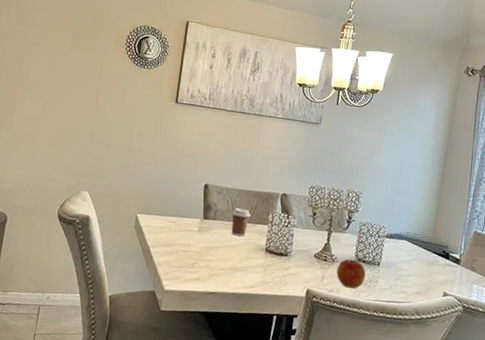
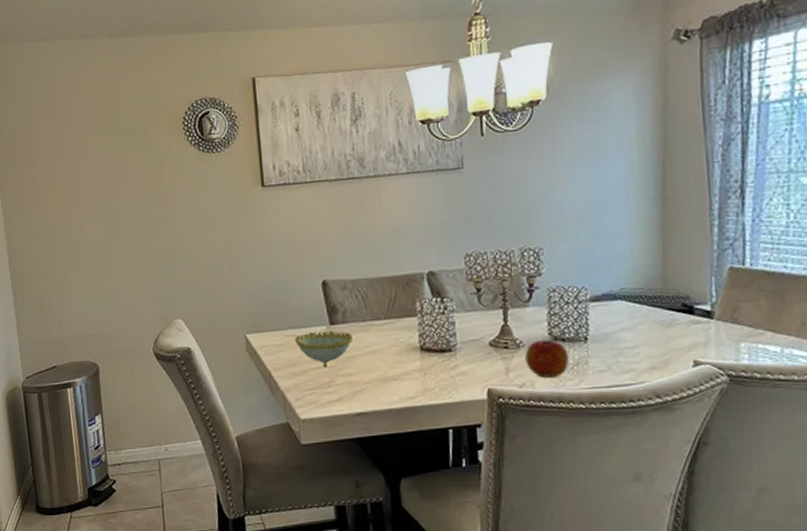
decorative bowl: none [174,221,219,252] -> present [294,330,353,368]
coffee cup: present [231,207,251,237] -> none [365,301,391,338]

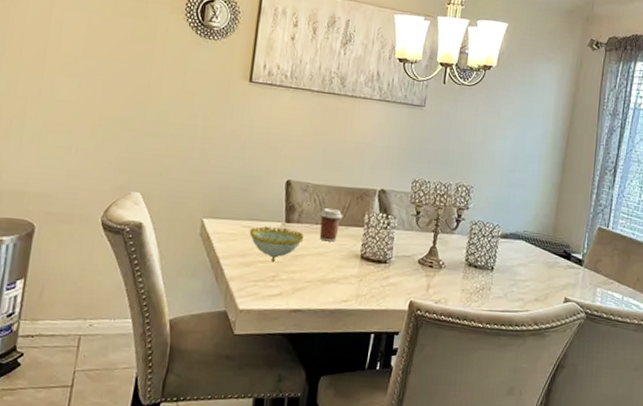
coffee cup: none [365,301,391,338] -> present [319,207,343,242]
apple: present [525,339,569,378] -> none [443,264,478,298]

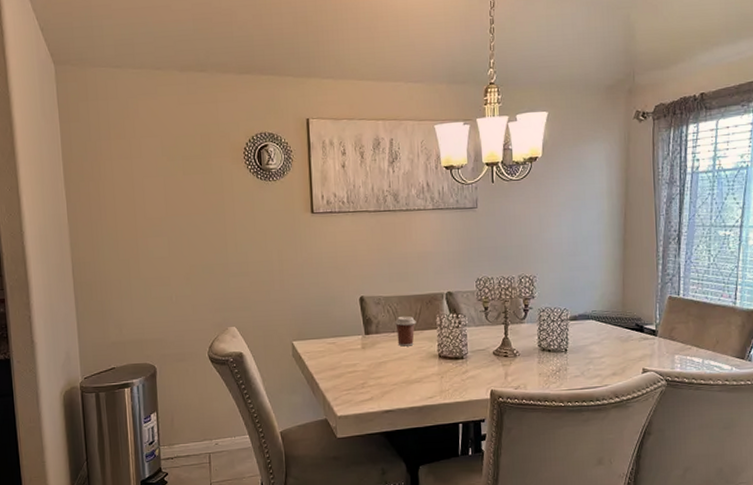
decorative bowl: present [249,225,304,262] -> none [334,339,384,372]

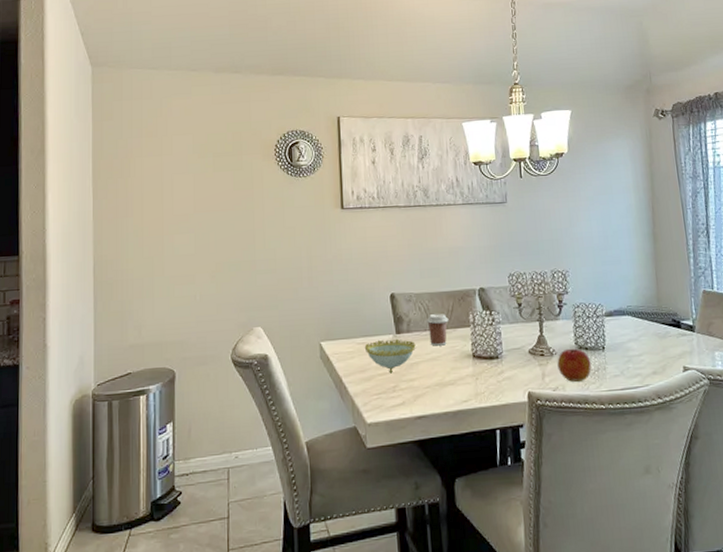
decorative bowl: none [334,339,384,372] -> present [364,338,416,374]
apple: none [520,350,553,381] -> present [557,348,592,382]

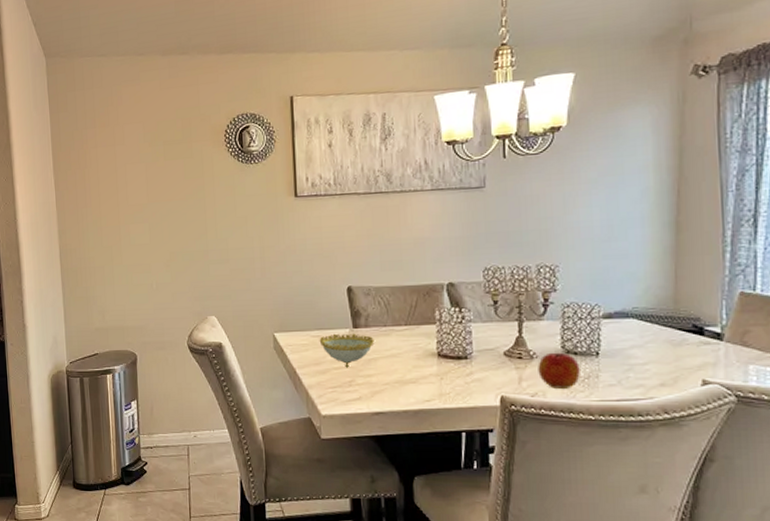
coffee cup: present [427,313,449,346] -> none [387,308,412,343]

